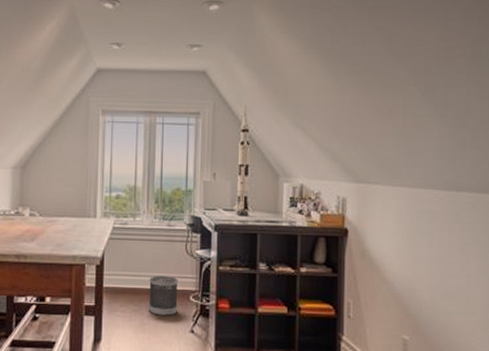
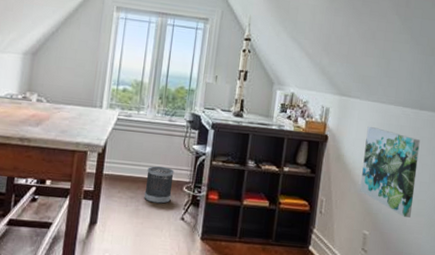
wall art: none [393,214,461,318] -> present [360,126,420,218]

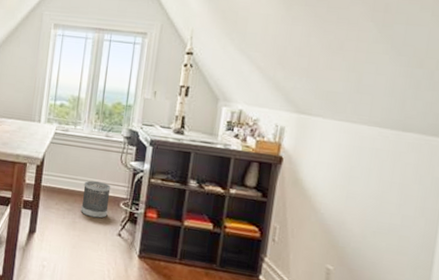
wall art: present [360,126,420,218] -> none [322,148,403,255]

